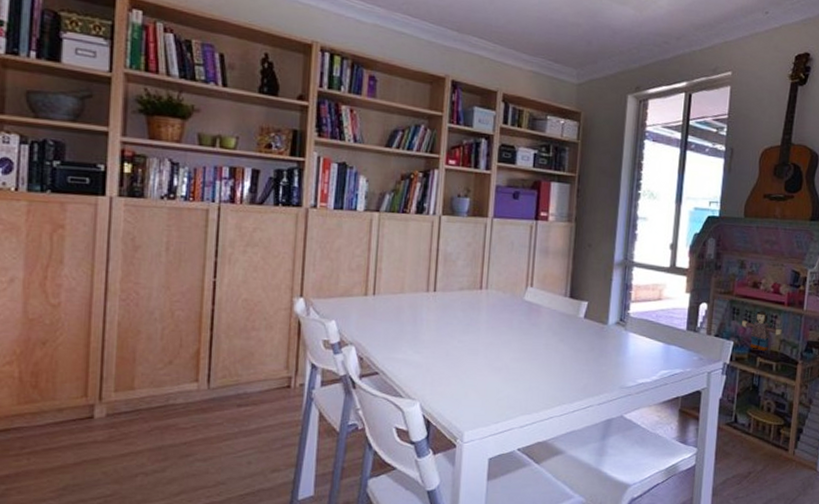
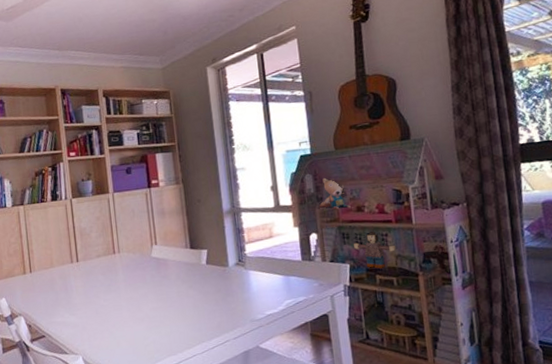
toy animal: none [715,245,749,283] -> present [318,177,352,210]

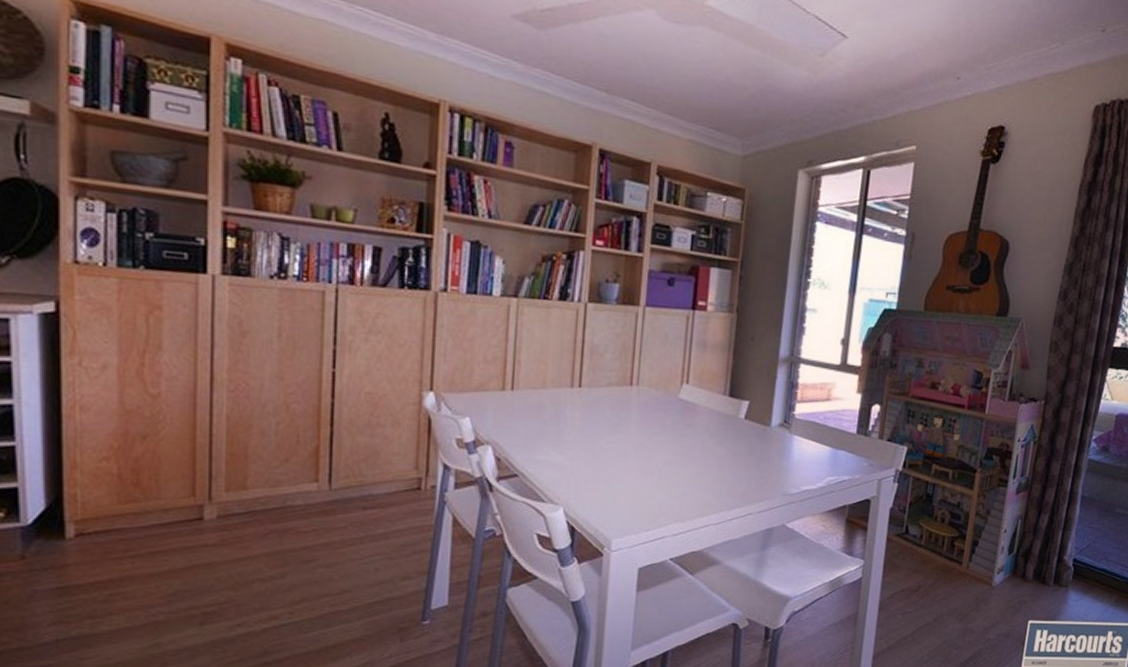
toy animal: present [318,177,352,210] -> none [890,341,926,383]

